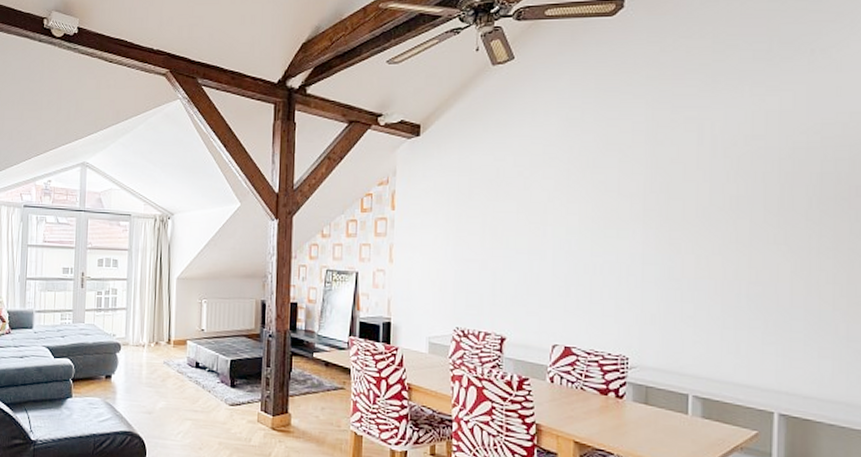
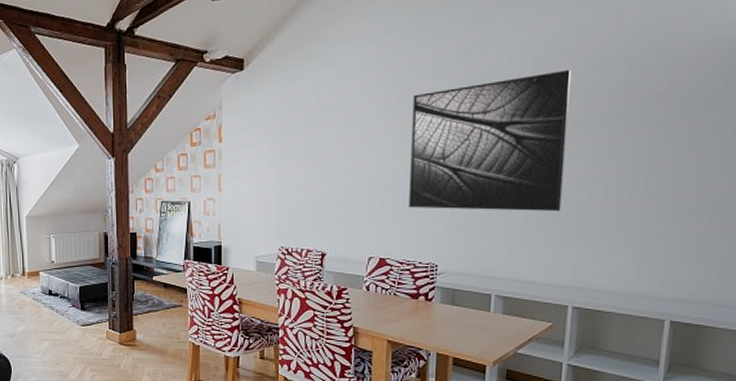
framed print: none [596,156,763,306] -> present [409,69,571,212]

